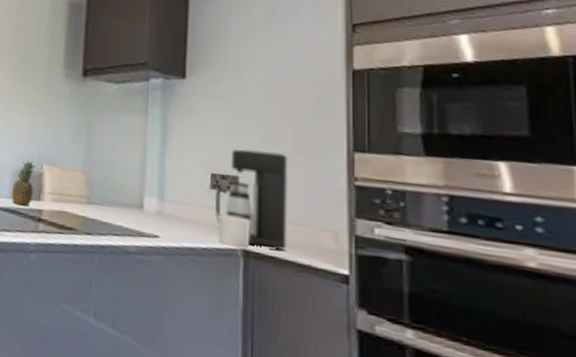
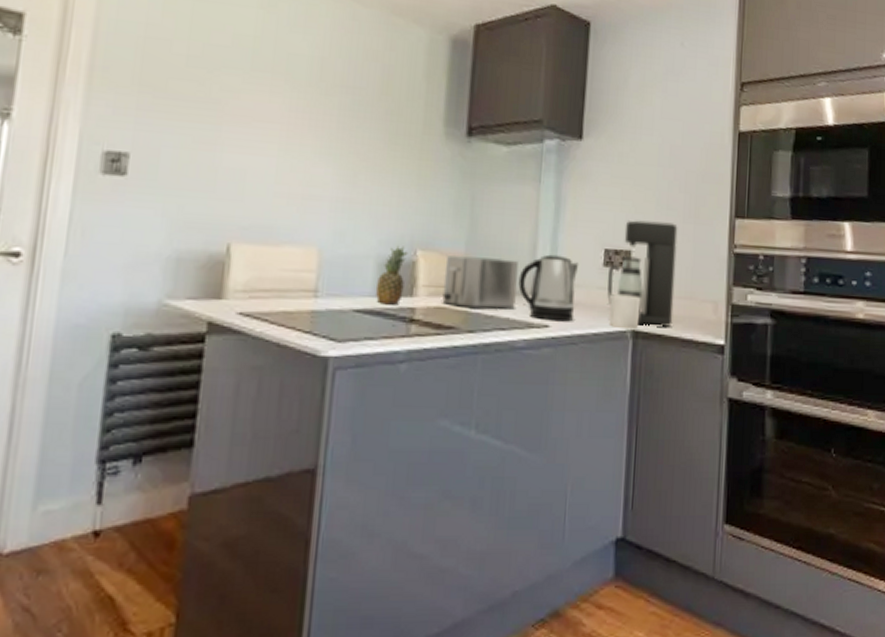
toaster: none [64,170,129,219] -> present [442,255,518,310]
kettle: none [129,174,186,235] -> present [518,254,579,322]

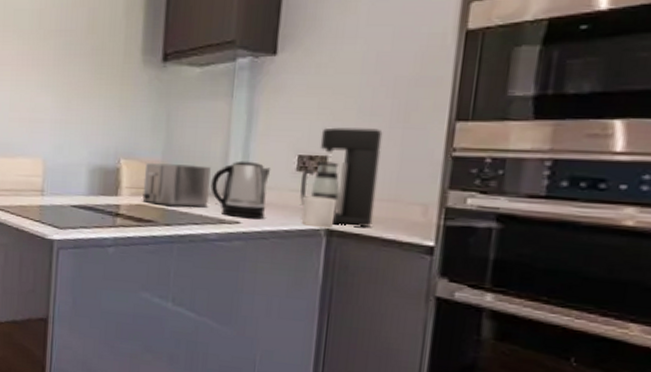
fruit: present [376,245,408,305] -> none [88,156,113,202]

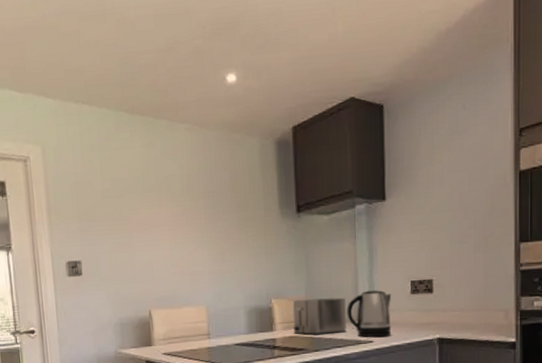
coffee maker: present [300,127,383,227] -> none [414,254,471,334]
mug: present [301,196,337,229] -> none [418,312,443,338]

